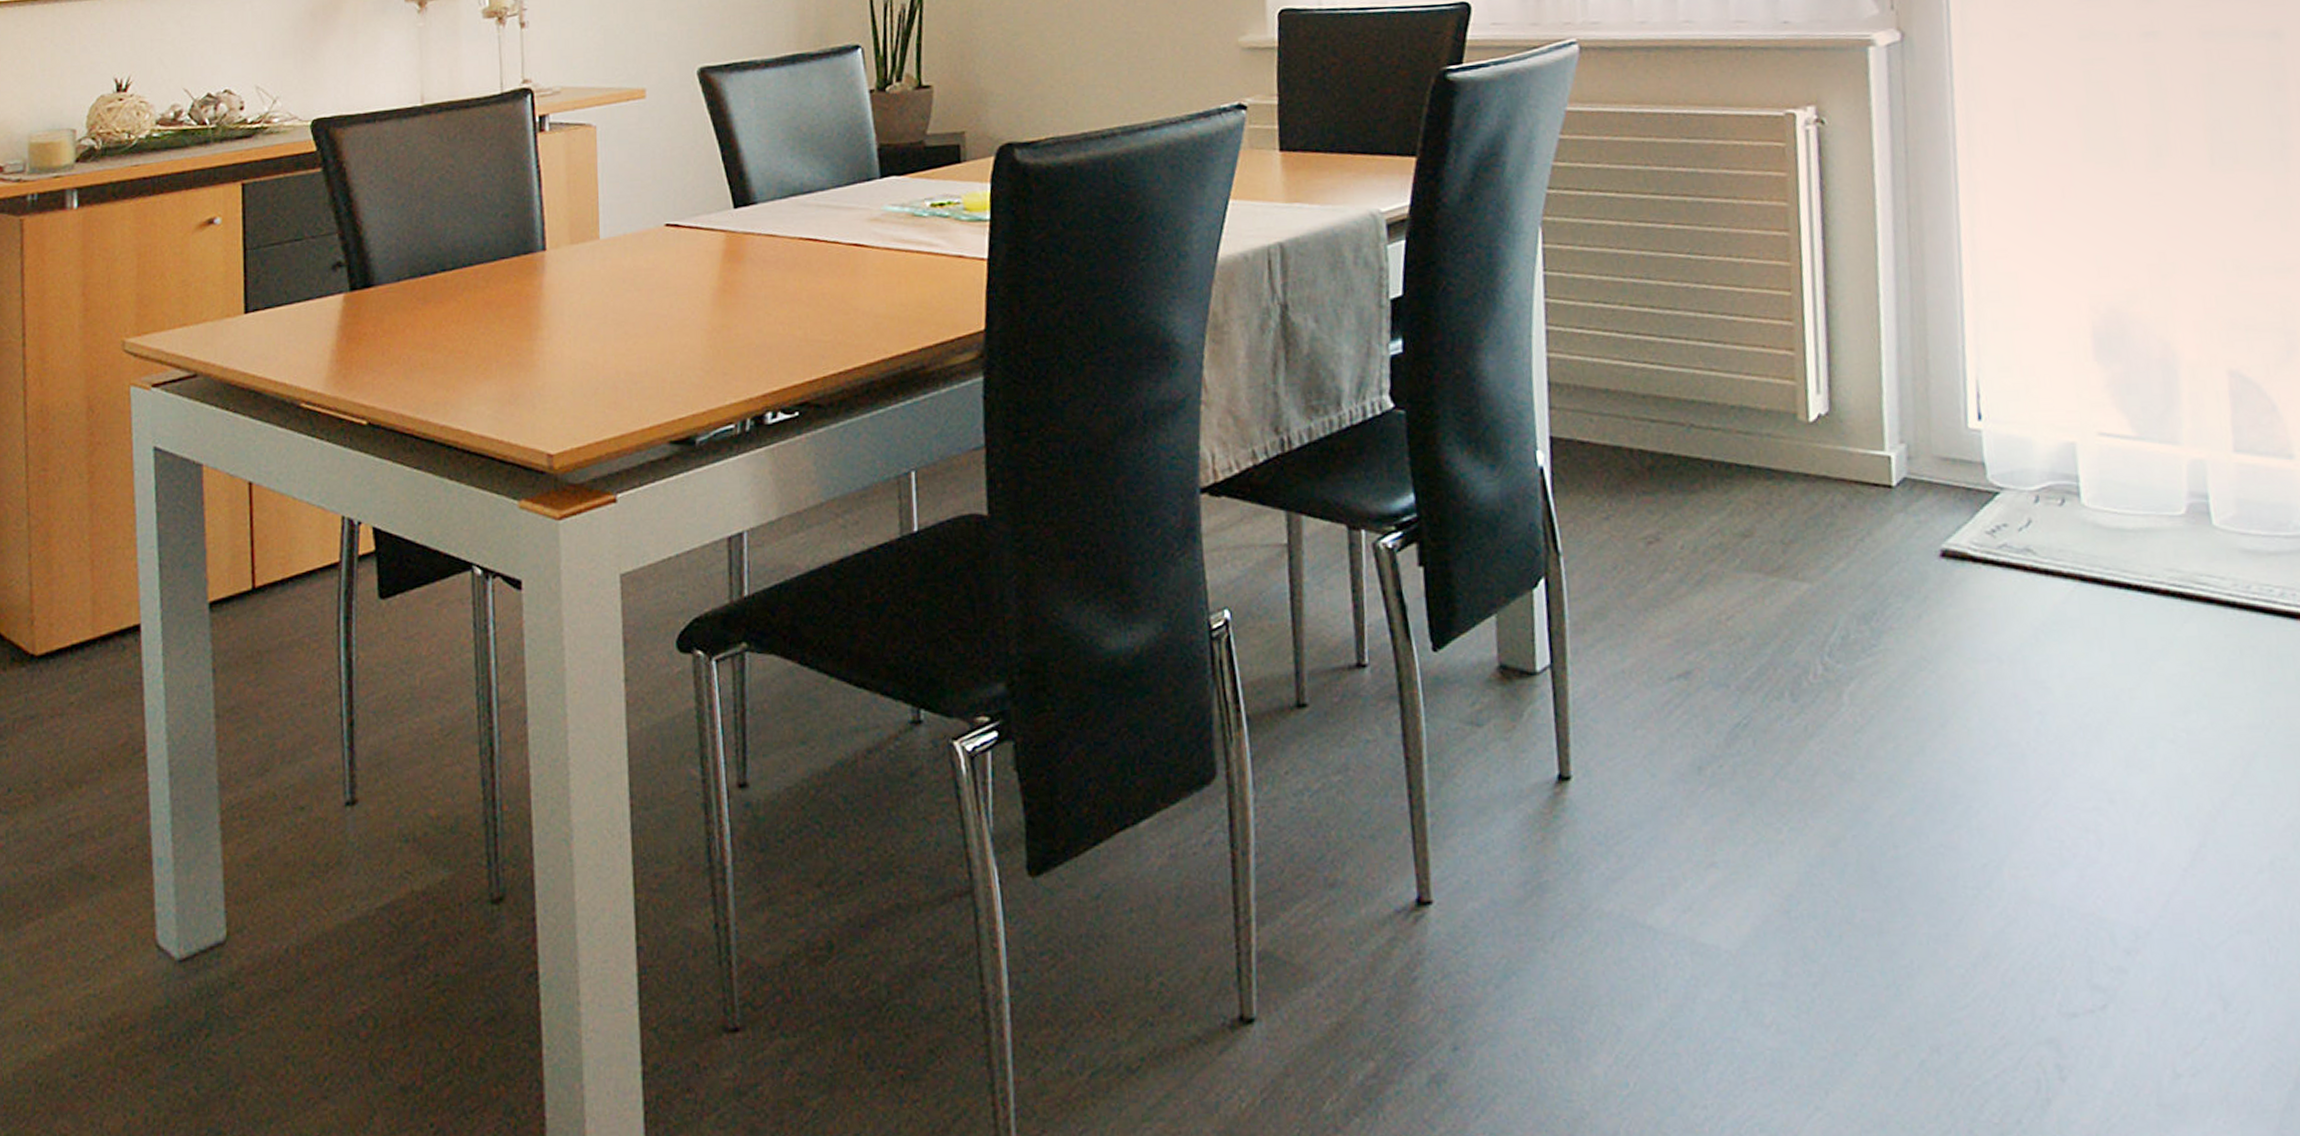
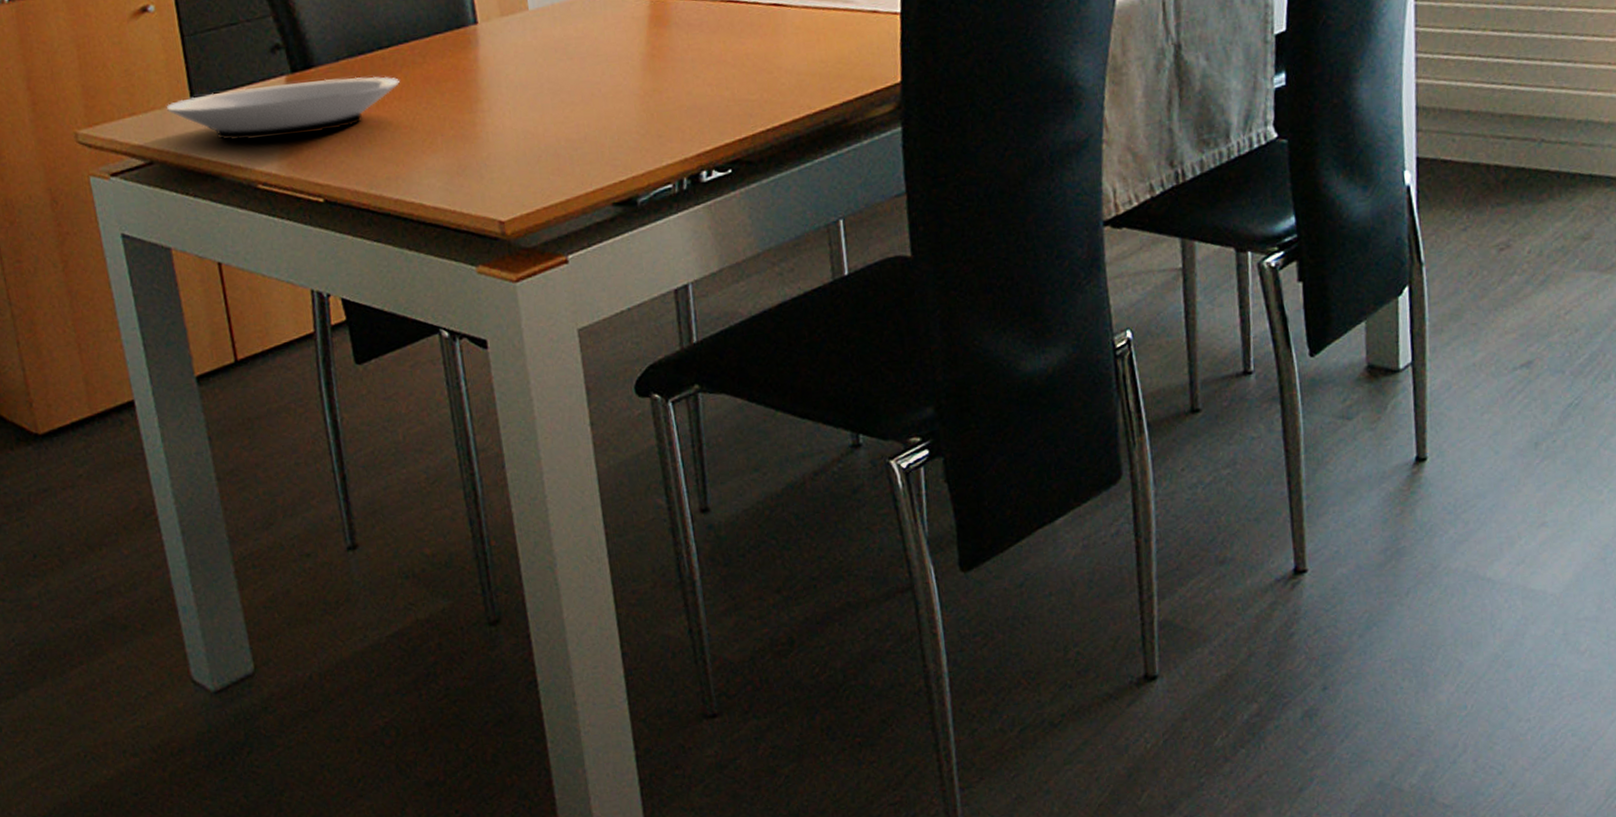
plate: none [218,298,459,357] -> present [166,76,400,141]

